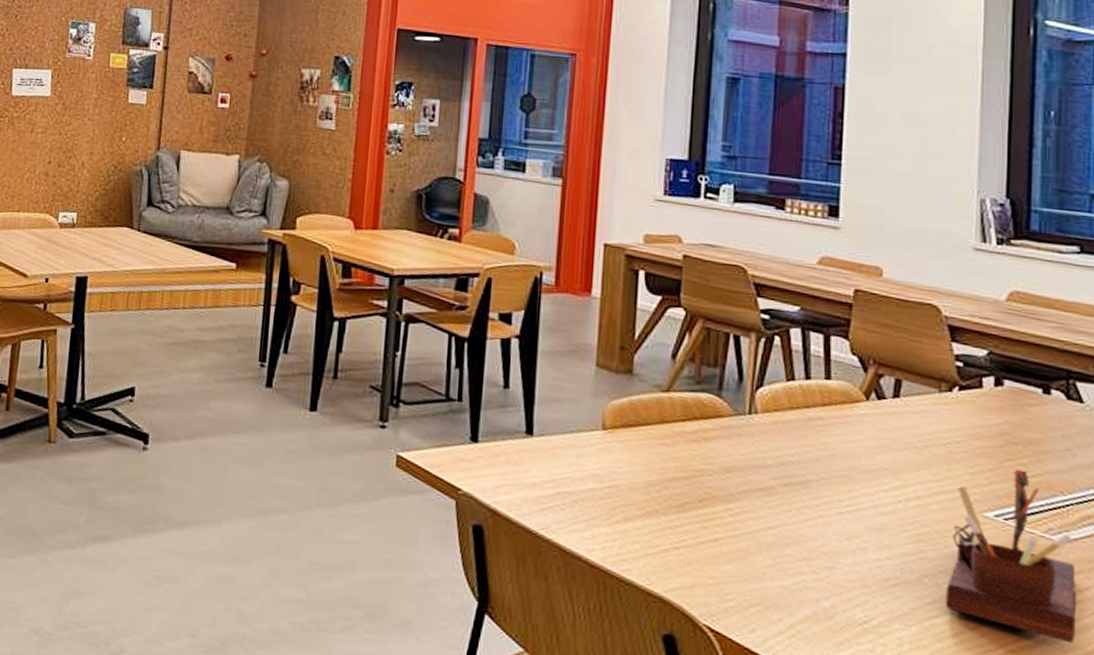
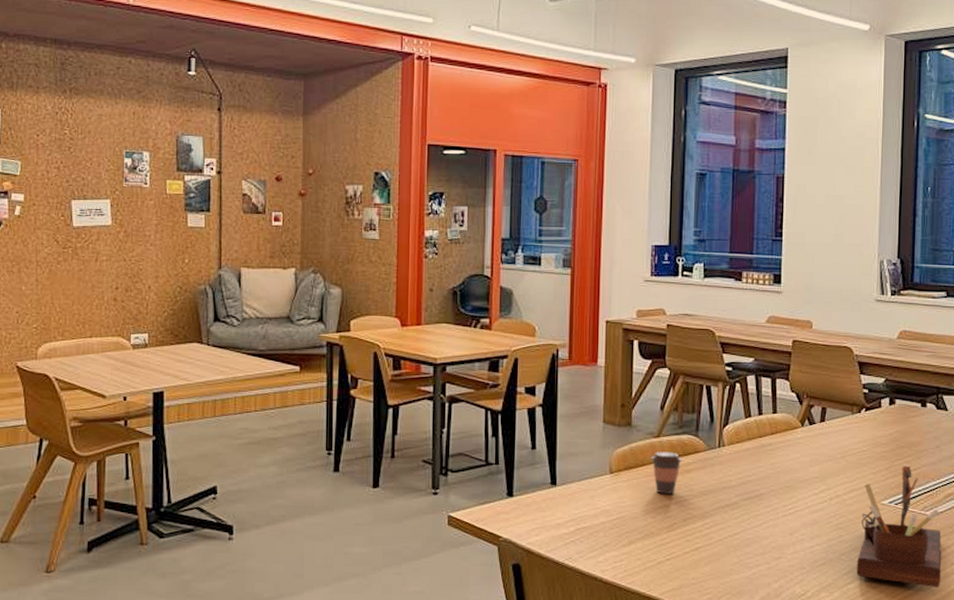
coffee cup: none [657,410,699,466] -> present [651,452,682,494]

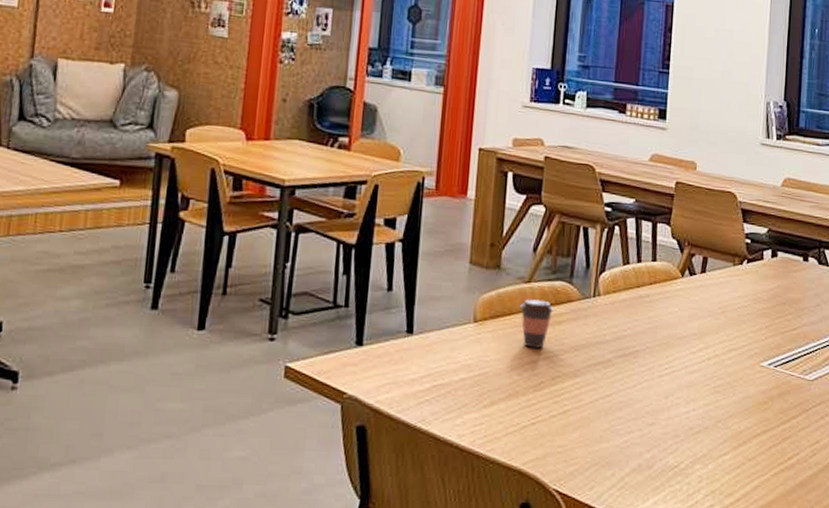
desk organizer: present [856,465,942,588] -> none [732,324,820,461]

